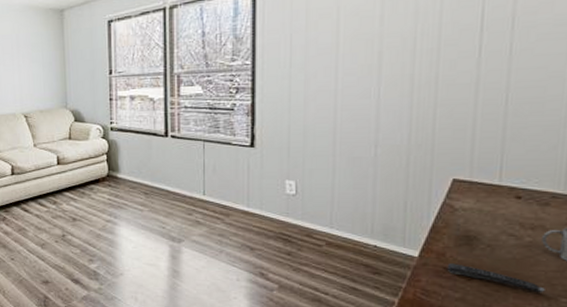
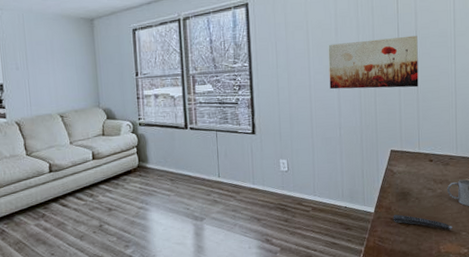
wall art: none [365,23,515,97] -> present [328,35,419,89]

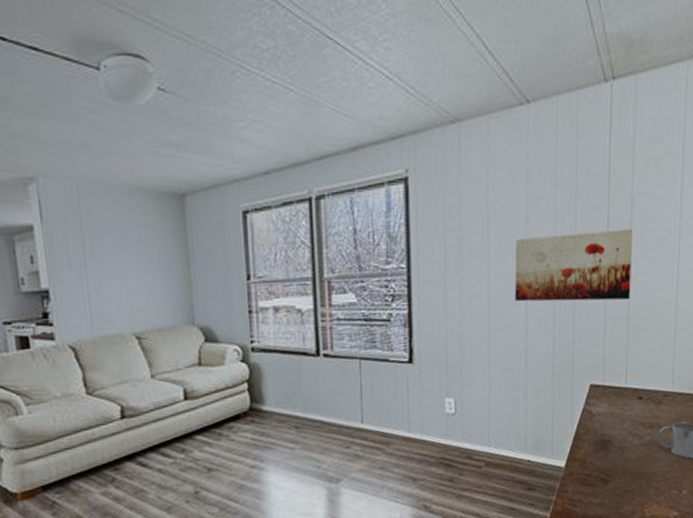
remote control: present [393,214,452,230] -> none [588,469,661,489]

